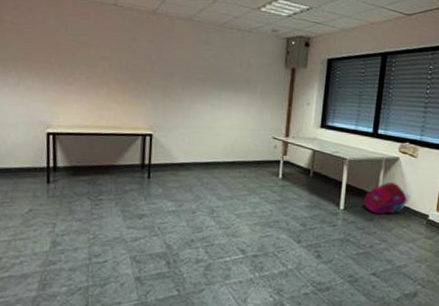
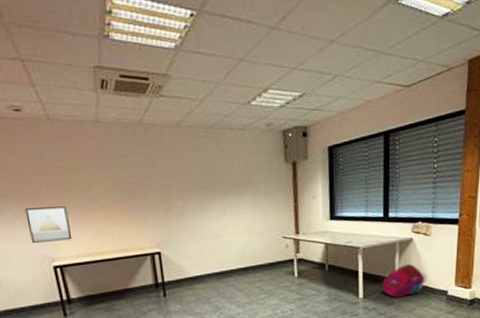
wall art: none [31,74,71,110] -> present [25,206,73,243]

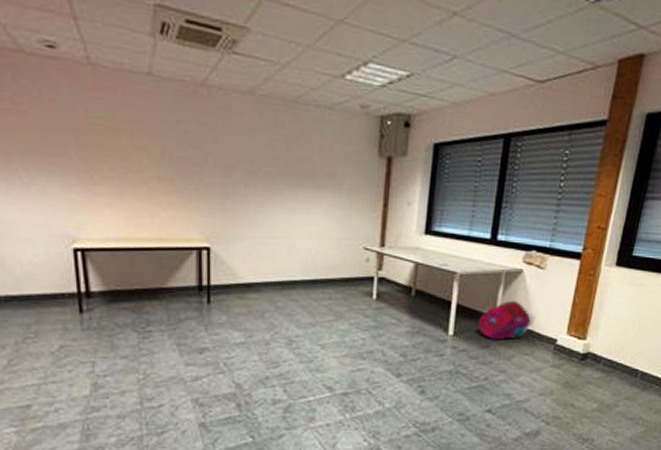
wall art: present [25,206,73,243] -> none [46,172,102,218]

